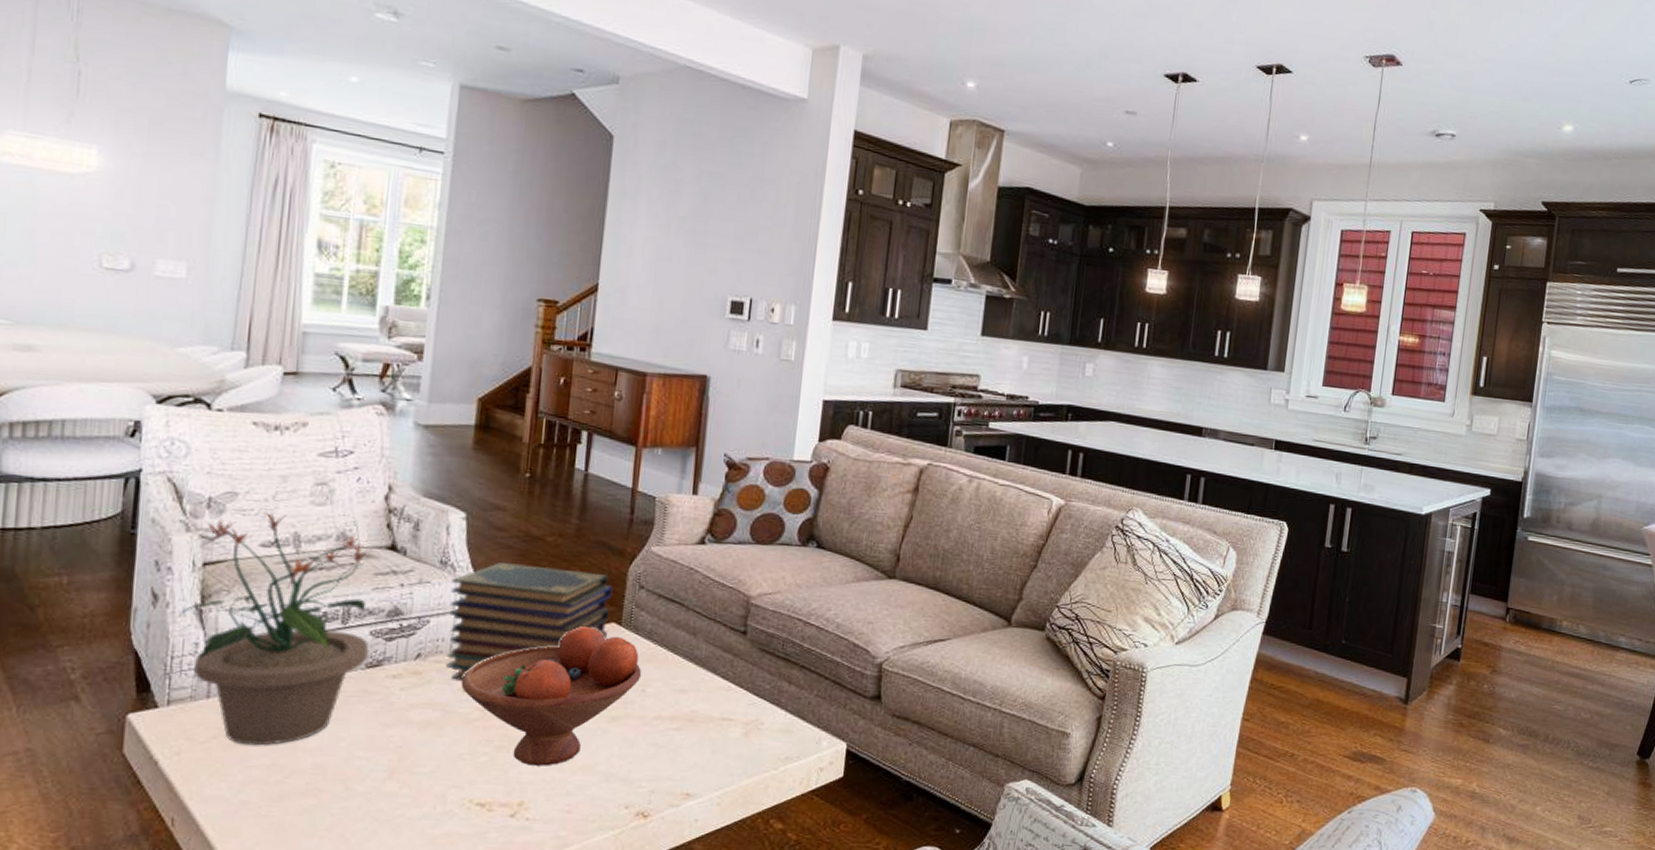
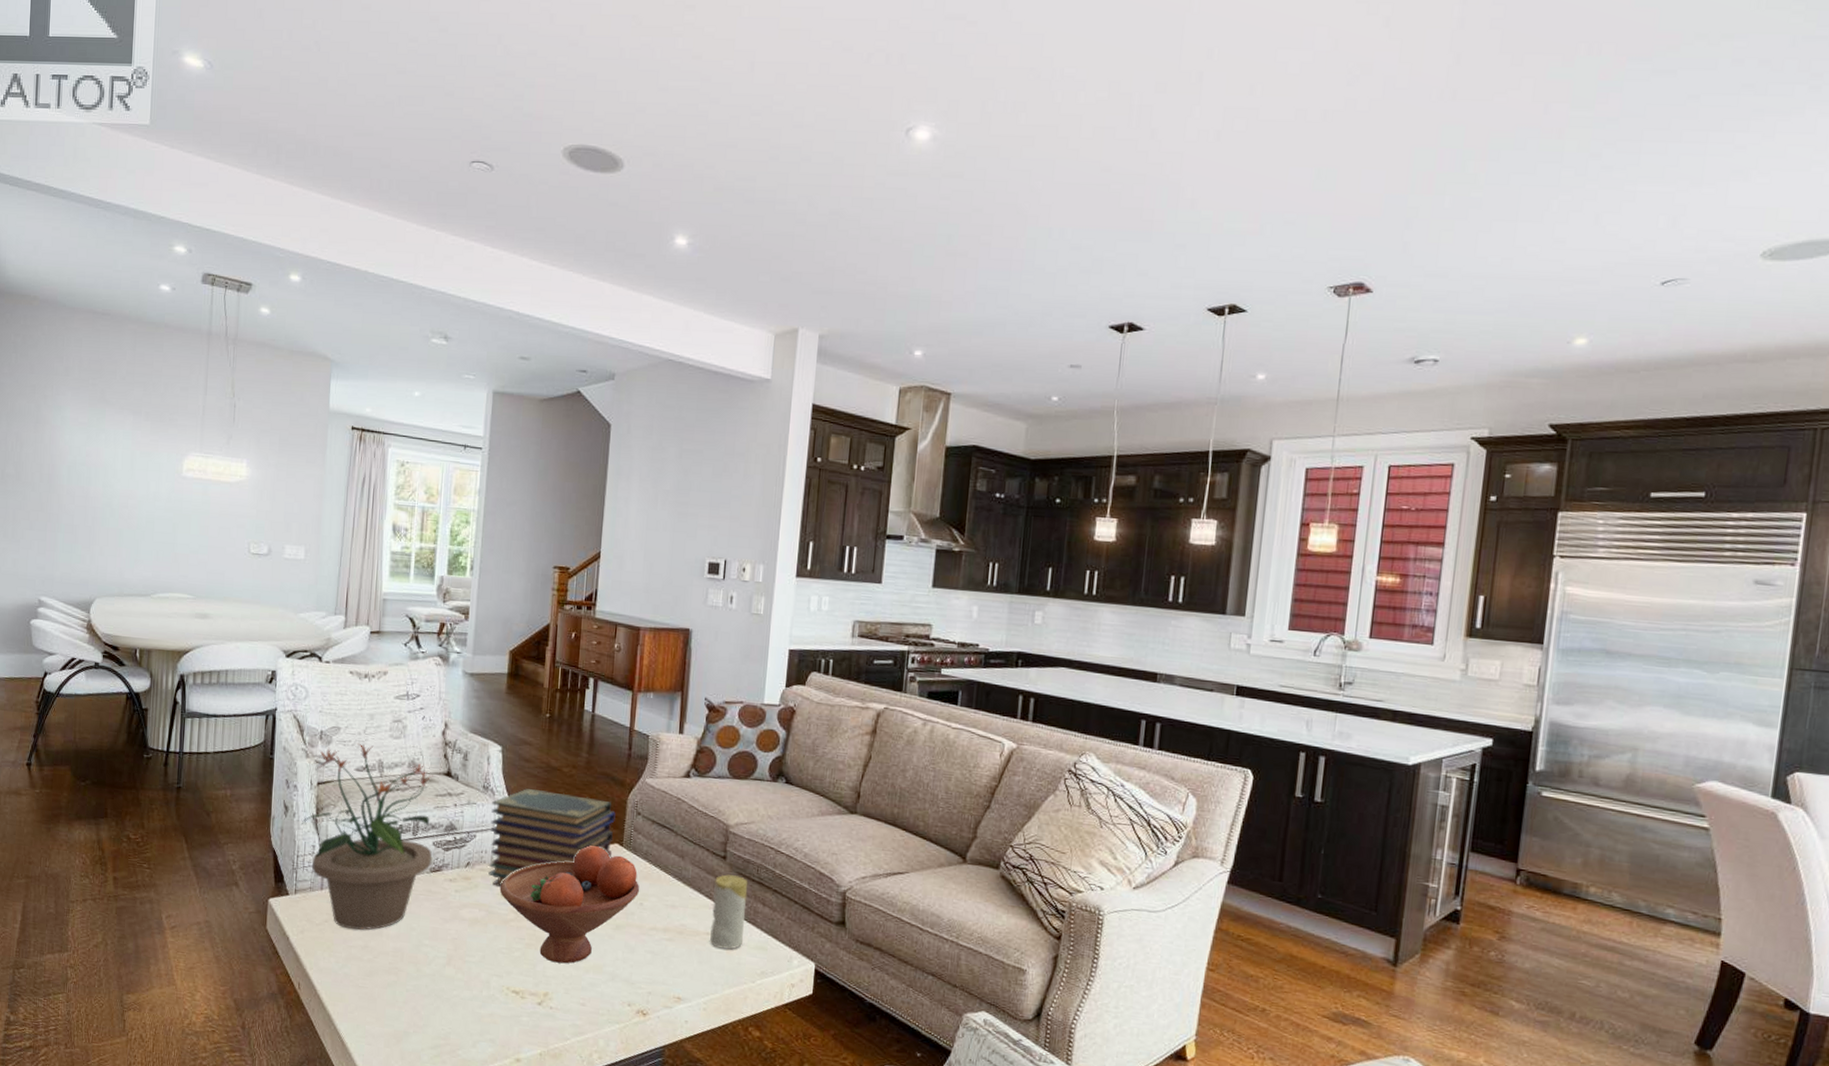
candle: none [726,651,772,735] -> present [710,874,748,950]

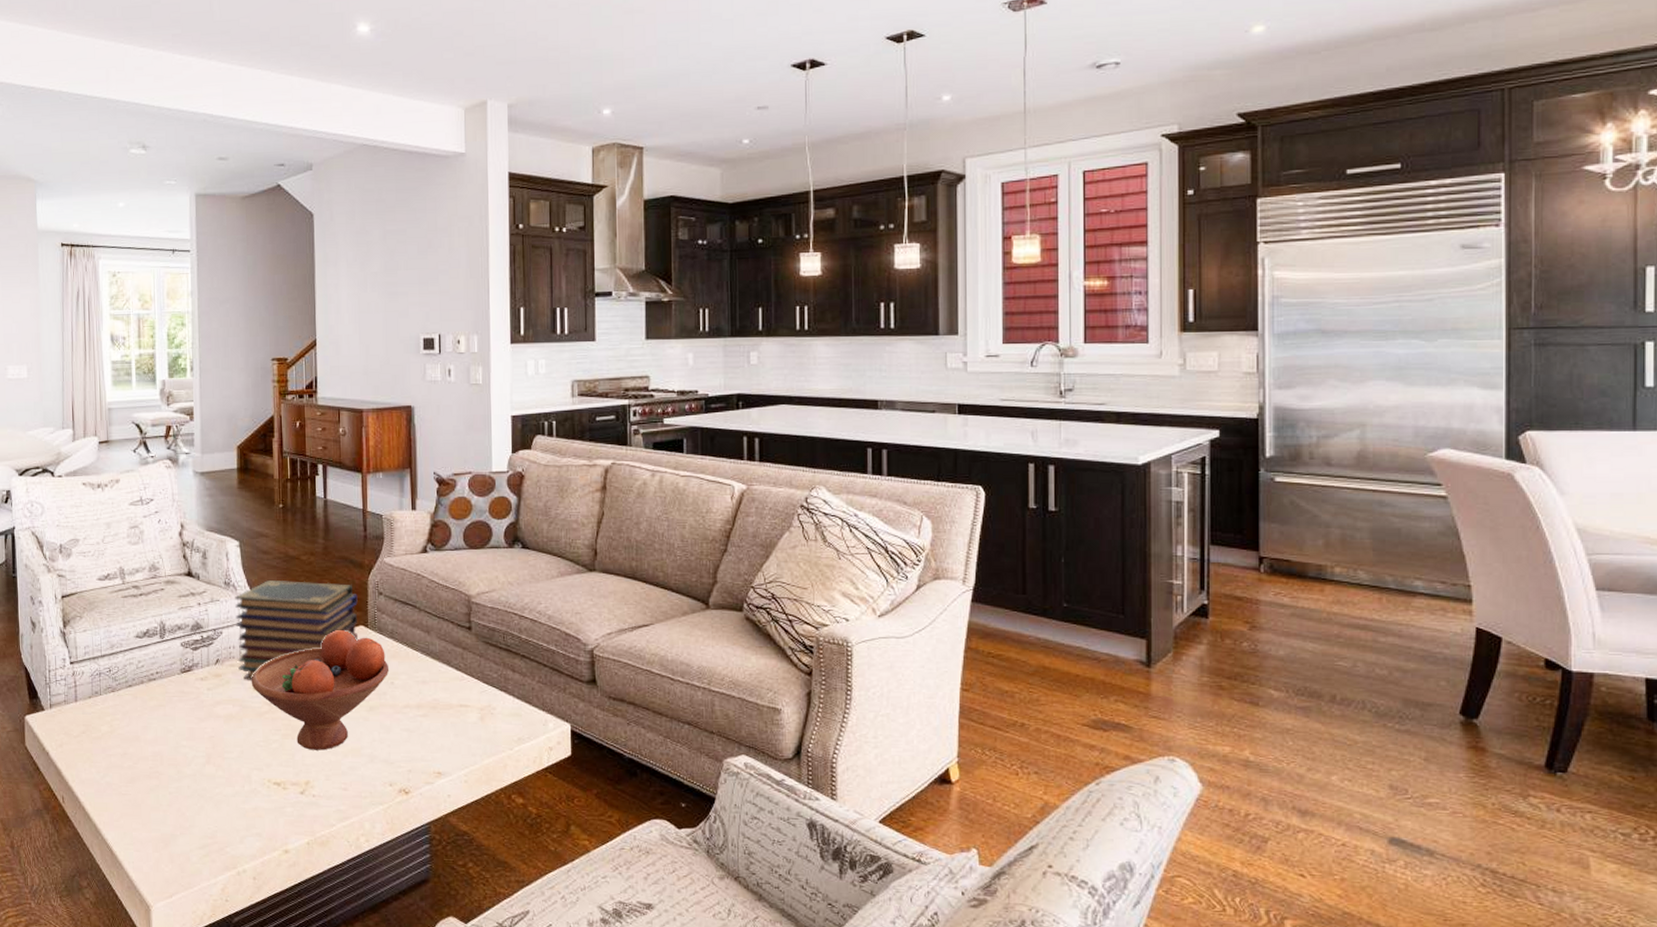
potted plant: present [301,743,433,930] -> none [49,552,181,737]
candle: present [710,874,748,950] -> none [462,645,496,719]

